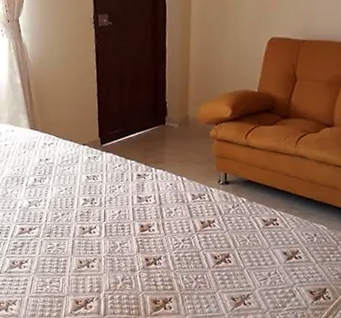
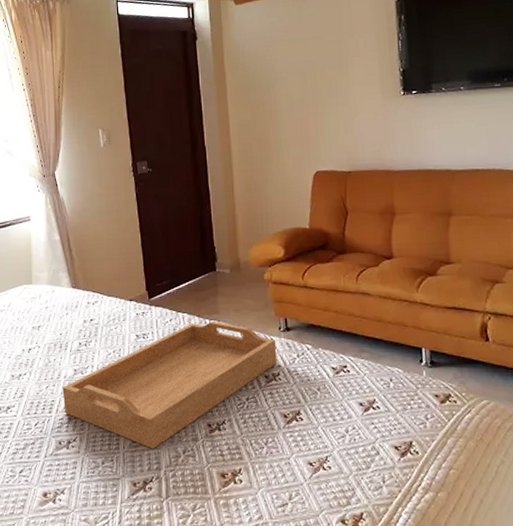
serving tray: none [17,169,215,275] -> present [62,320,278,449]

